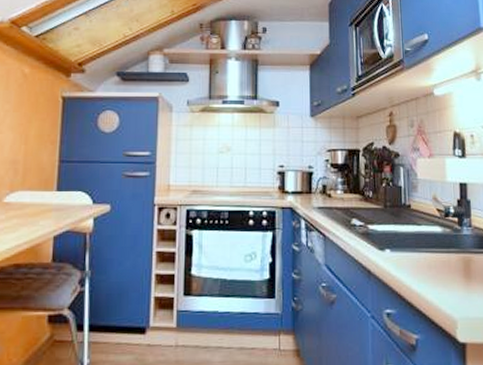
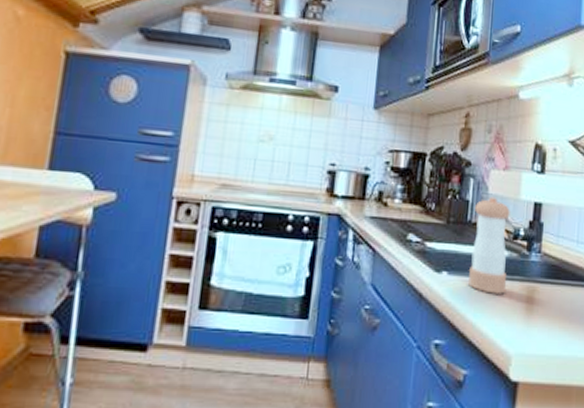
pepper shaker: none [406,181,445,266] -> present [467,196,510,294]

